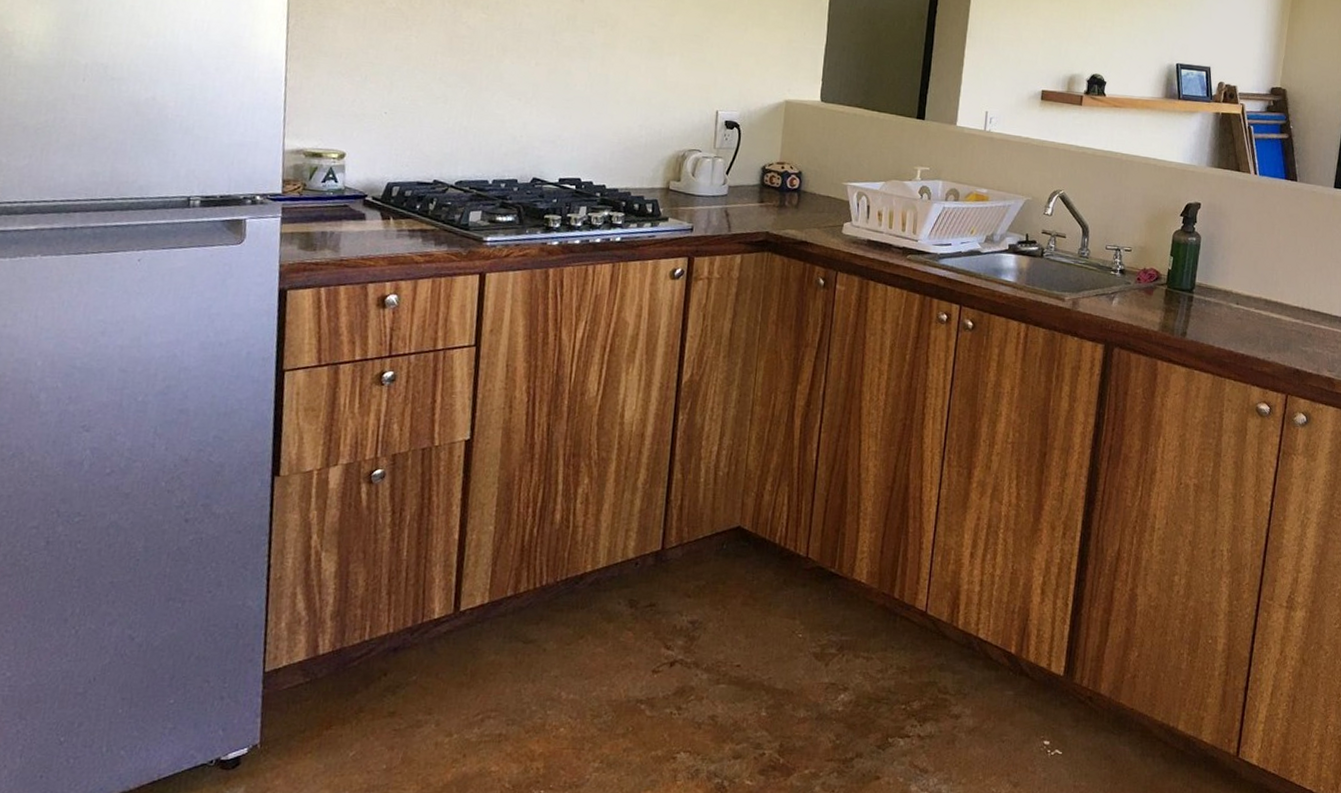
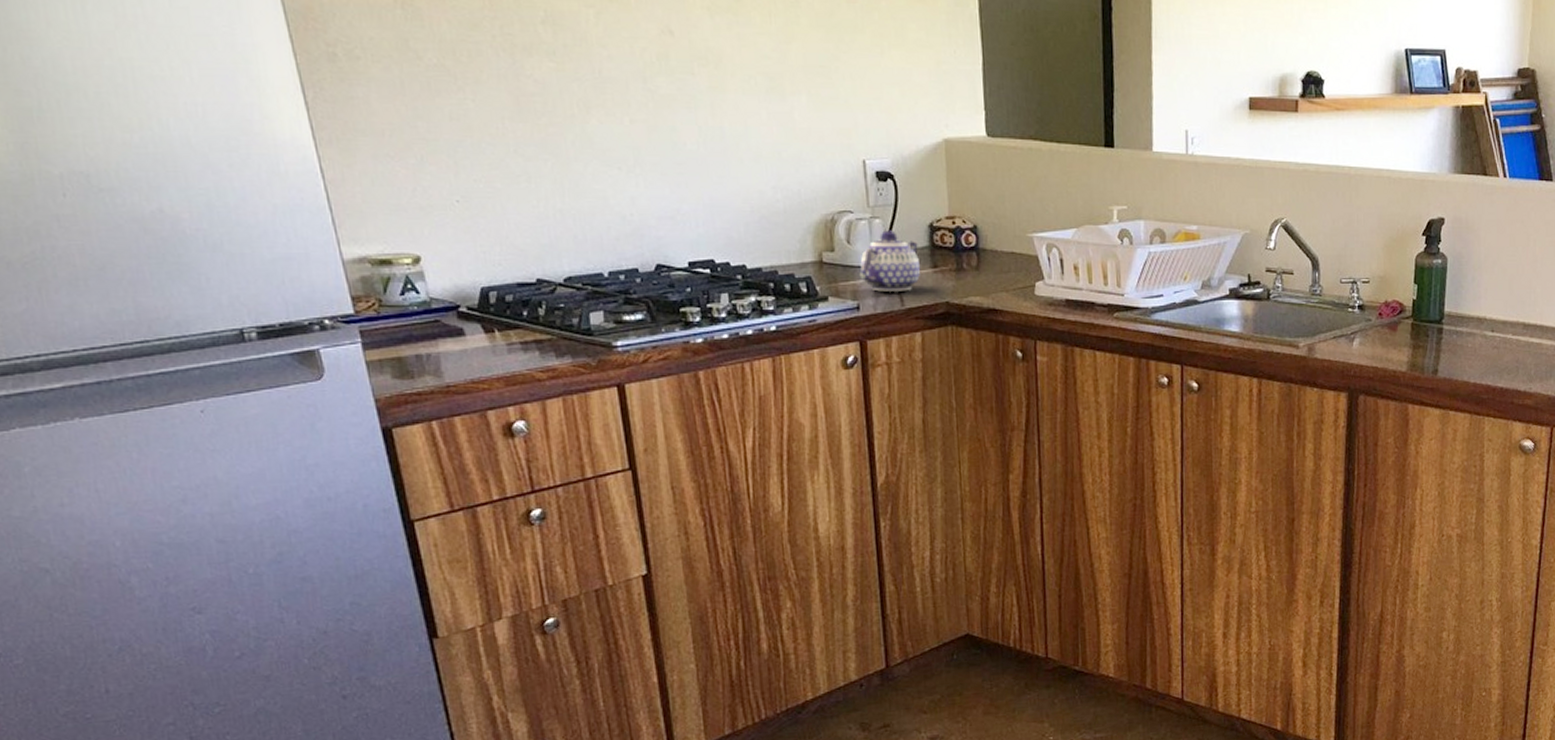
teapot: none [697,168,750,220] -> present [859,230,921,292]

